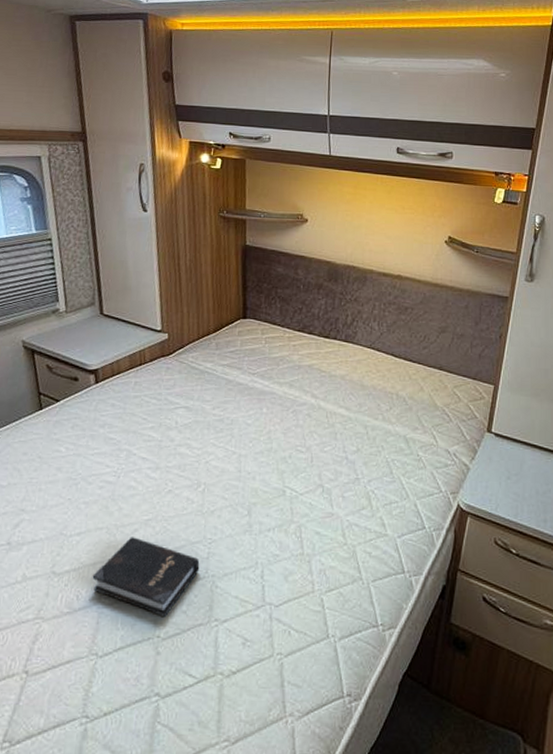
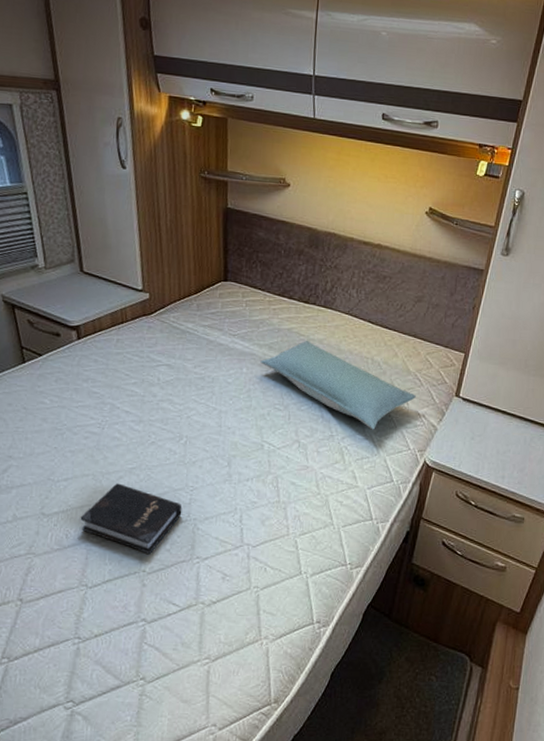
pillow: none [281,376,445,471] -> present [260,340,416,430]

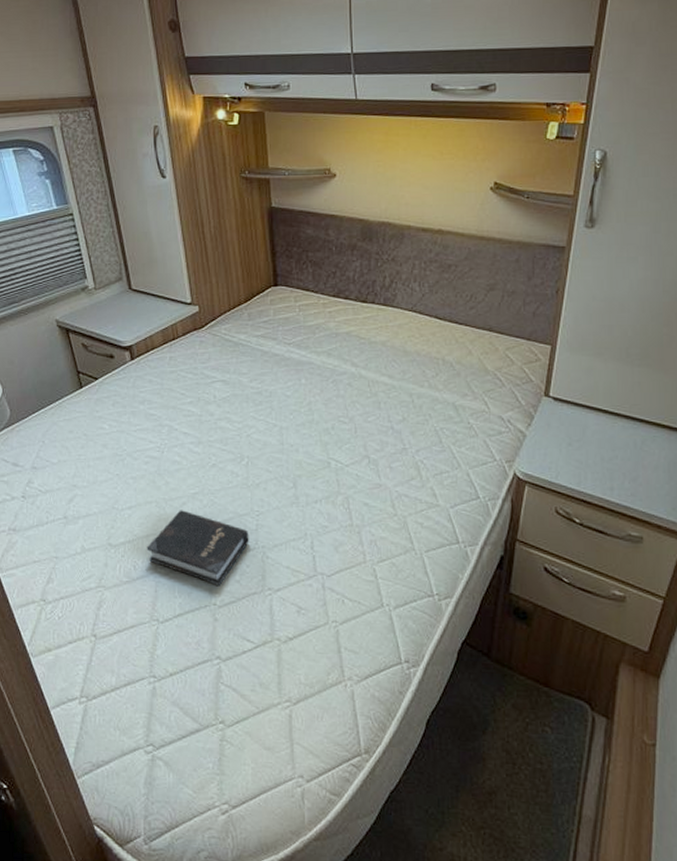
pillow: present [260,340,416,430] -> none [319,343,497,440]

